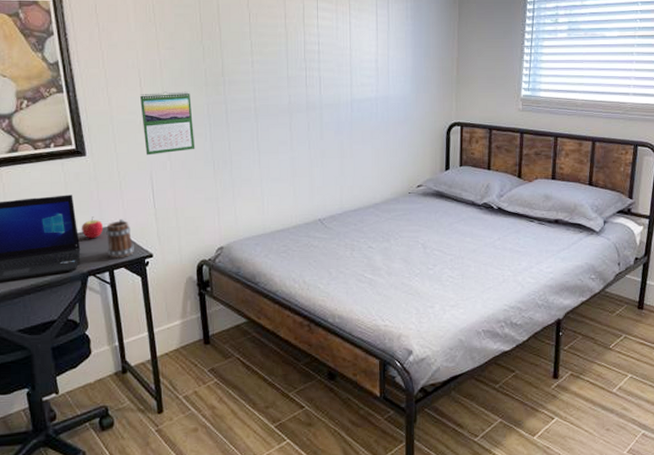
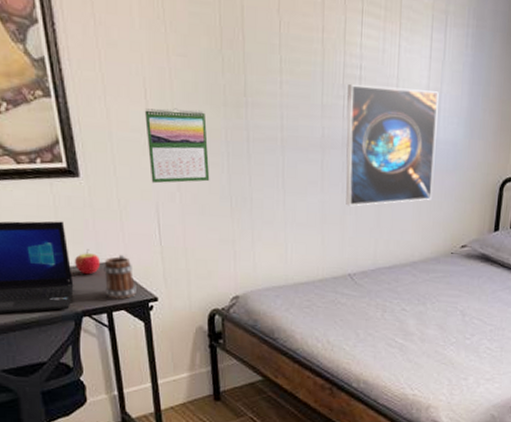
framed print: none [309,57,388,160] -> present [346,84,439,206]

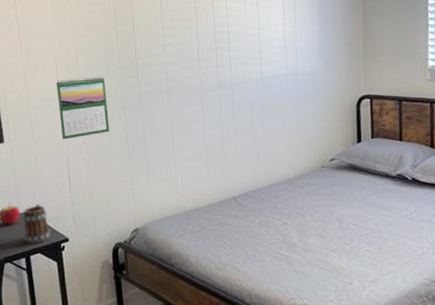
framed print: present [346,84,439,206] -> none [218,34,298,138]

